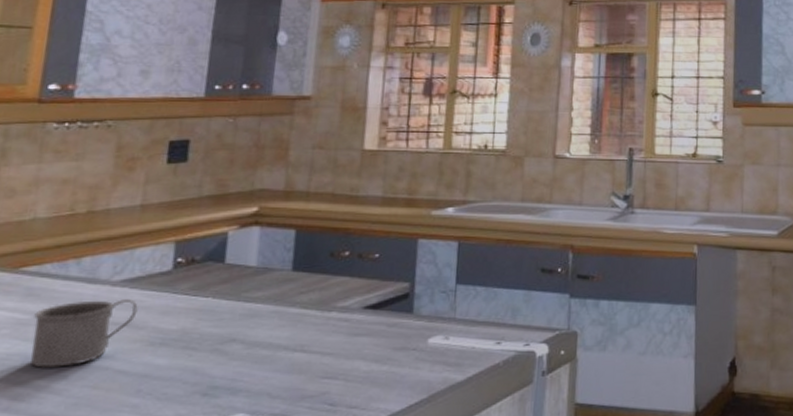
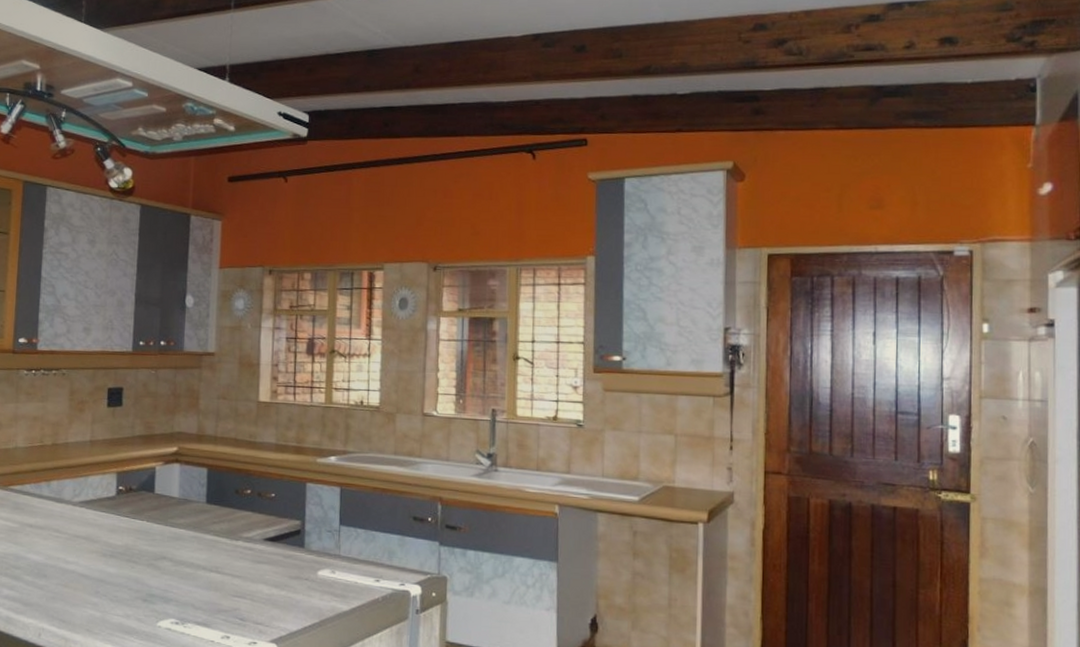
mug: present [30,299,138,368] -> none [20,515,93,568]

